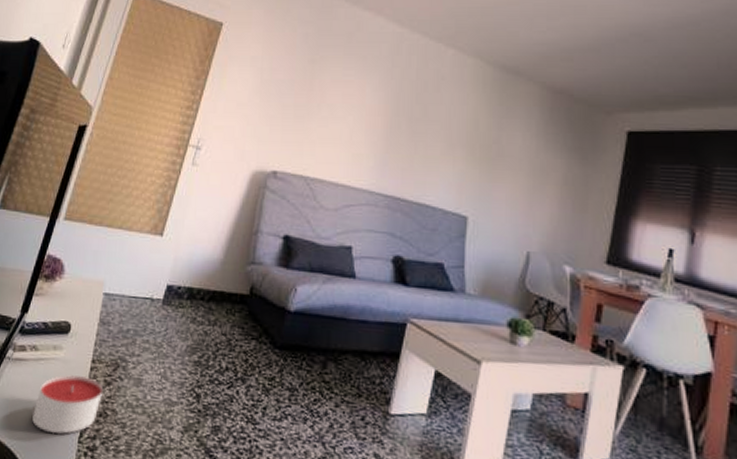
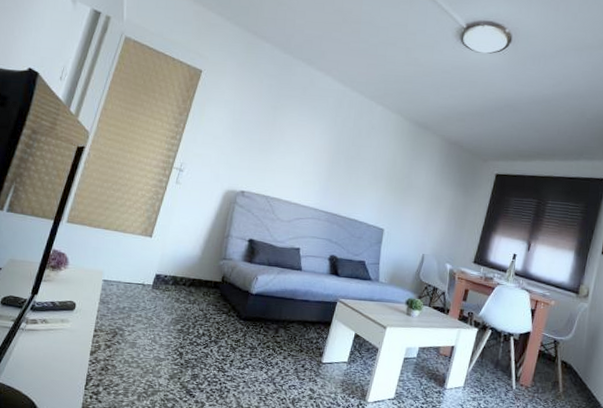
candle: present [32,375,104,434] -> none [45,341,105,384]

